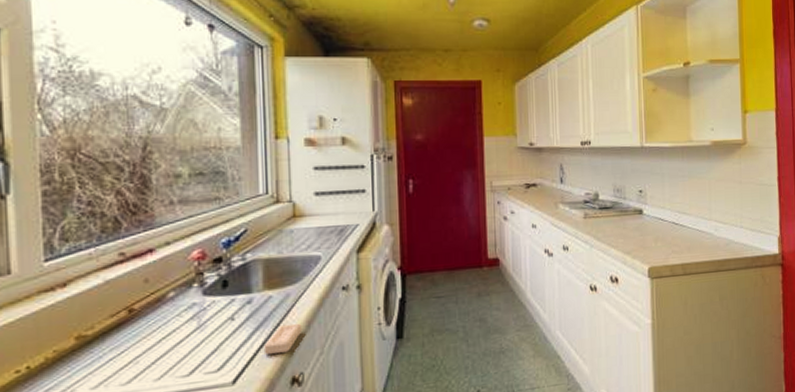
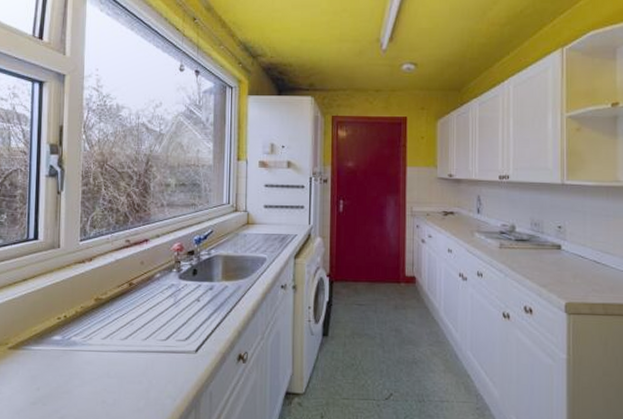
soap bar: present [263,323,302,354] -> none [219,310,249,333]

